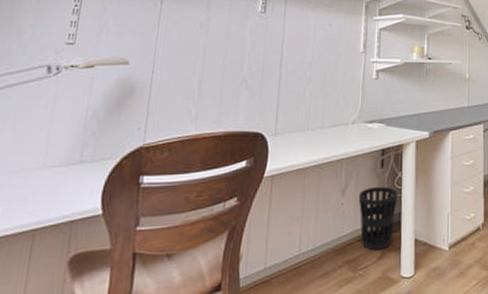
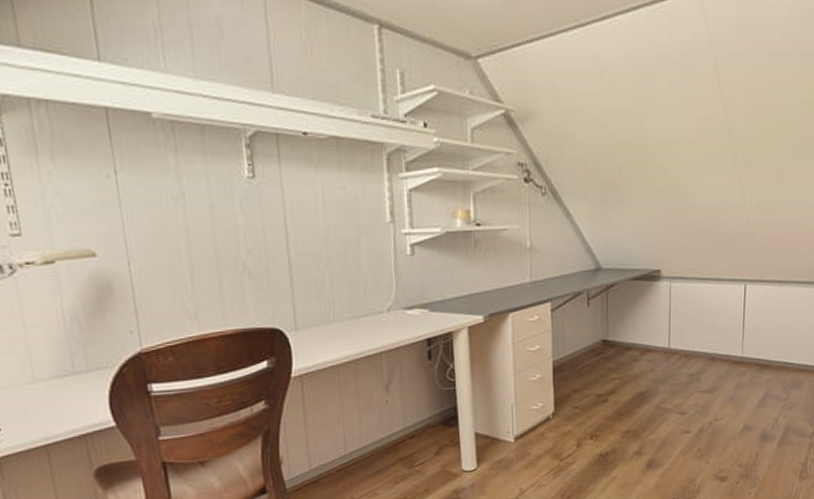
wastebasket: present [358,186,398,251] -> none [405,379,452,447]

